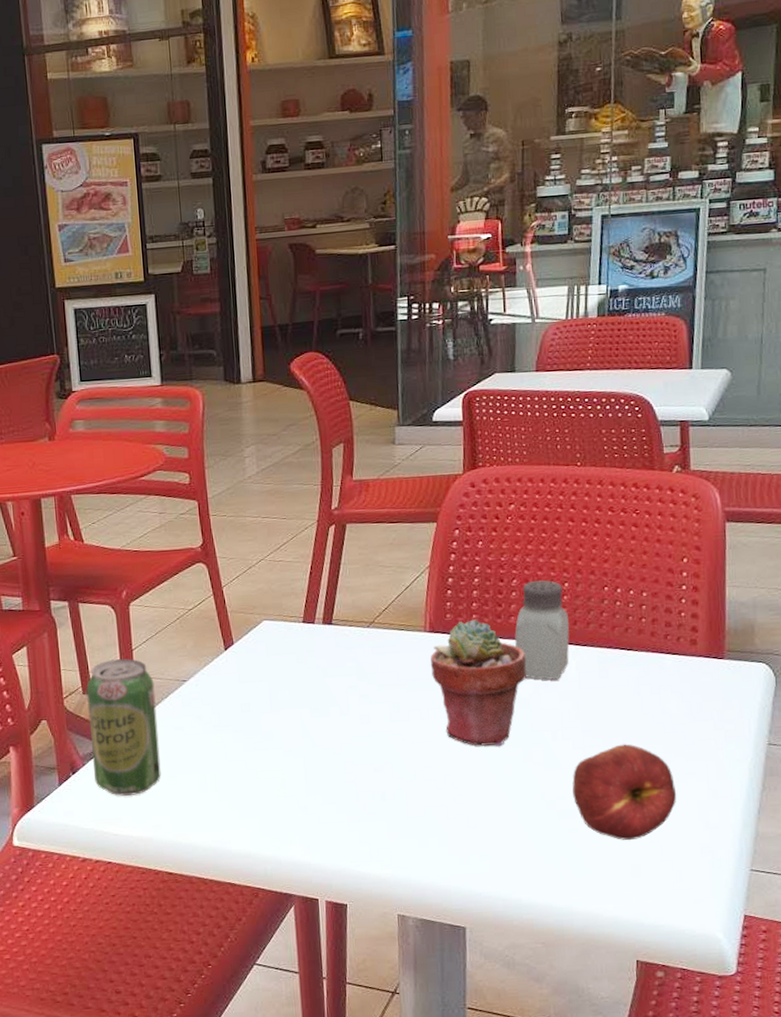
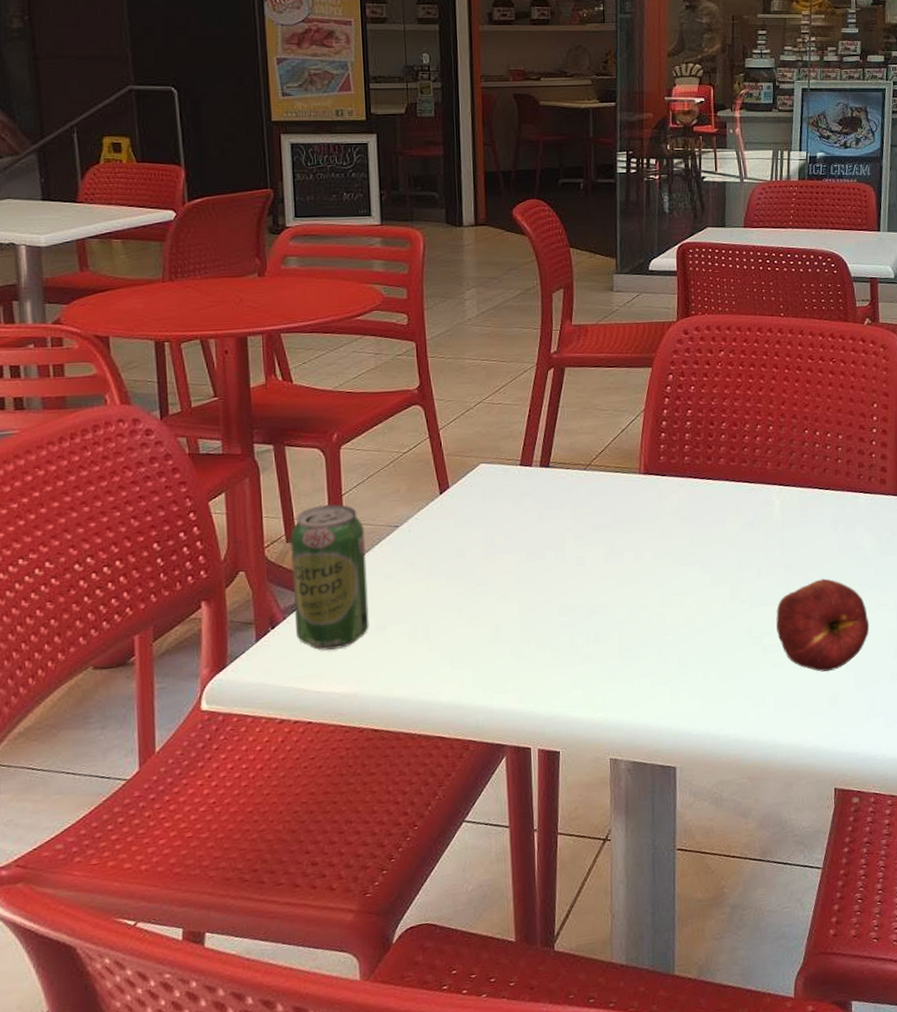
potted succulent: present [430,619,527,747] -> none [645,461,735,586]
saltshaker: present [514,580,570,681] -> none [724,423,774,520]

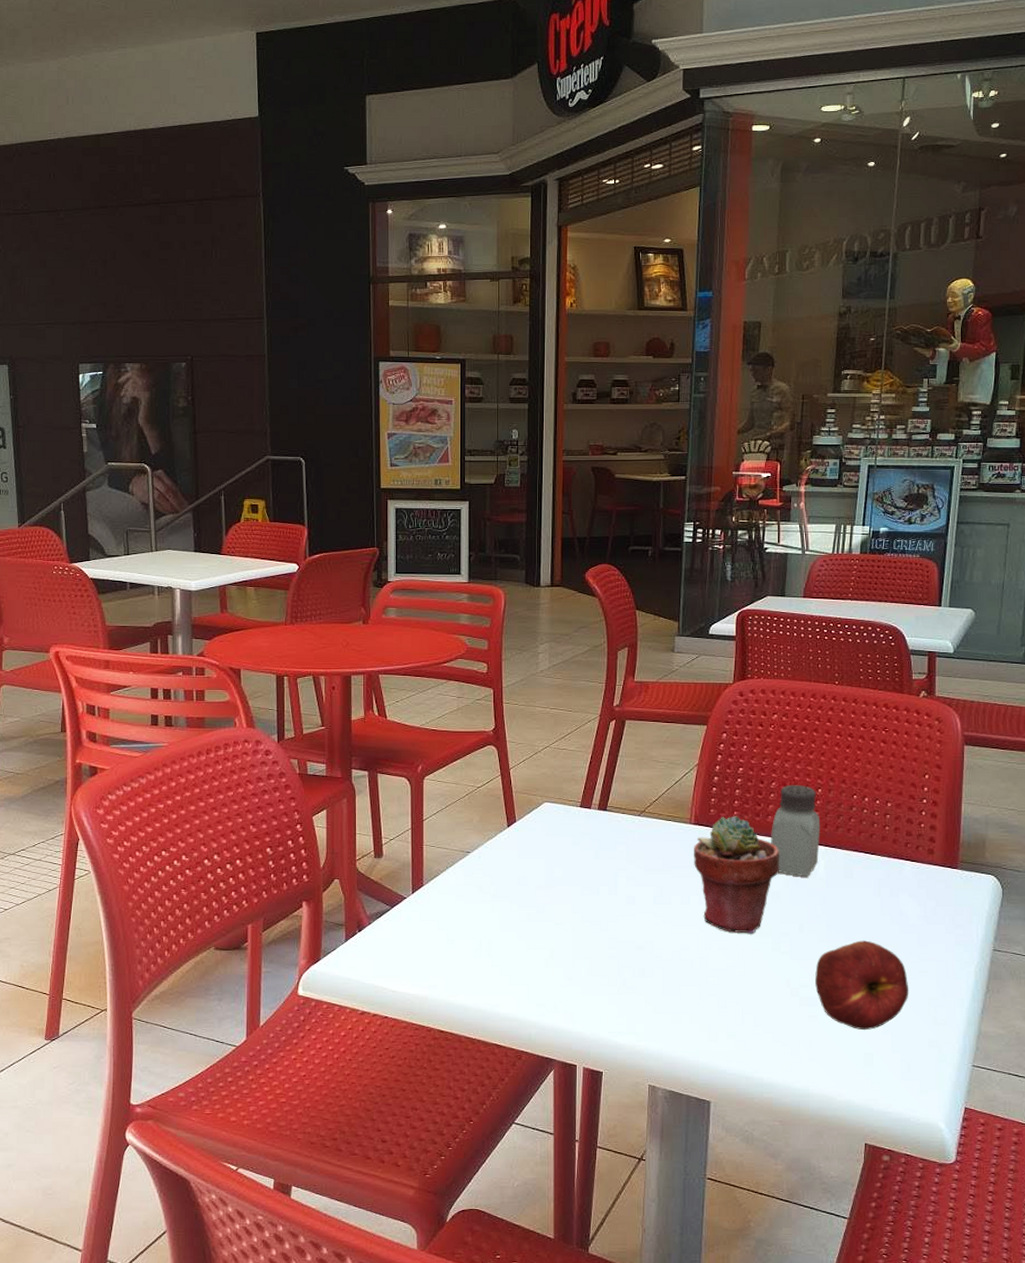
beverage can: present [290,503,369,650] -> none [378,827,441,955]
potted succulent: none [645,461,735,586] -> present [694,816,780,934]
saltshaker: none [724,423,774,520] -> present [771,784,821,877]

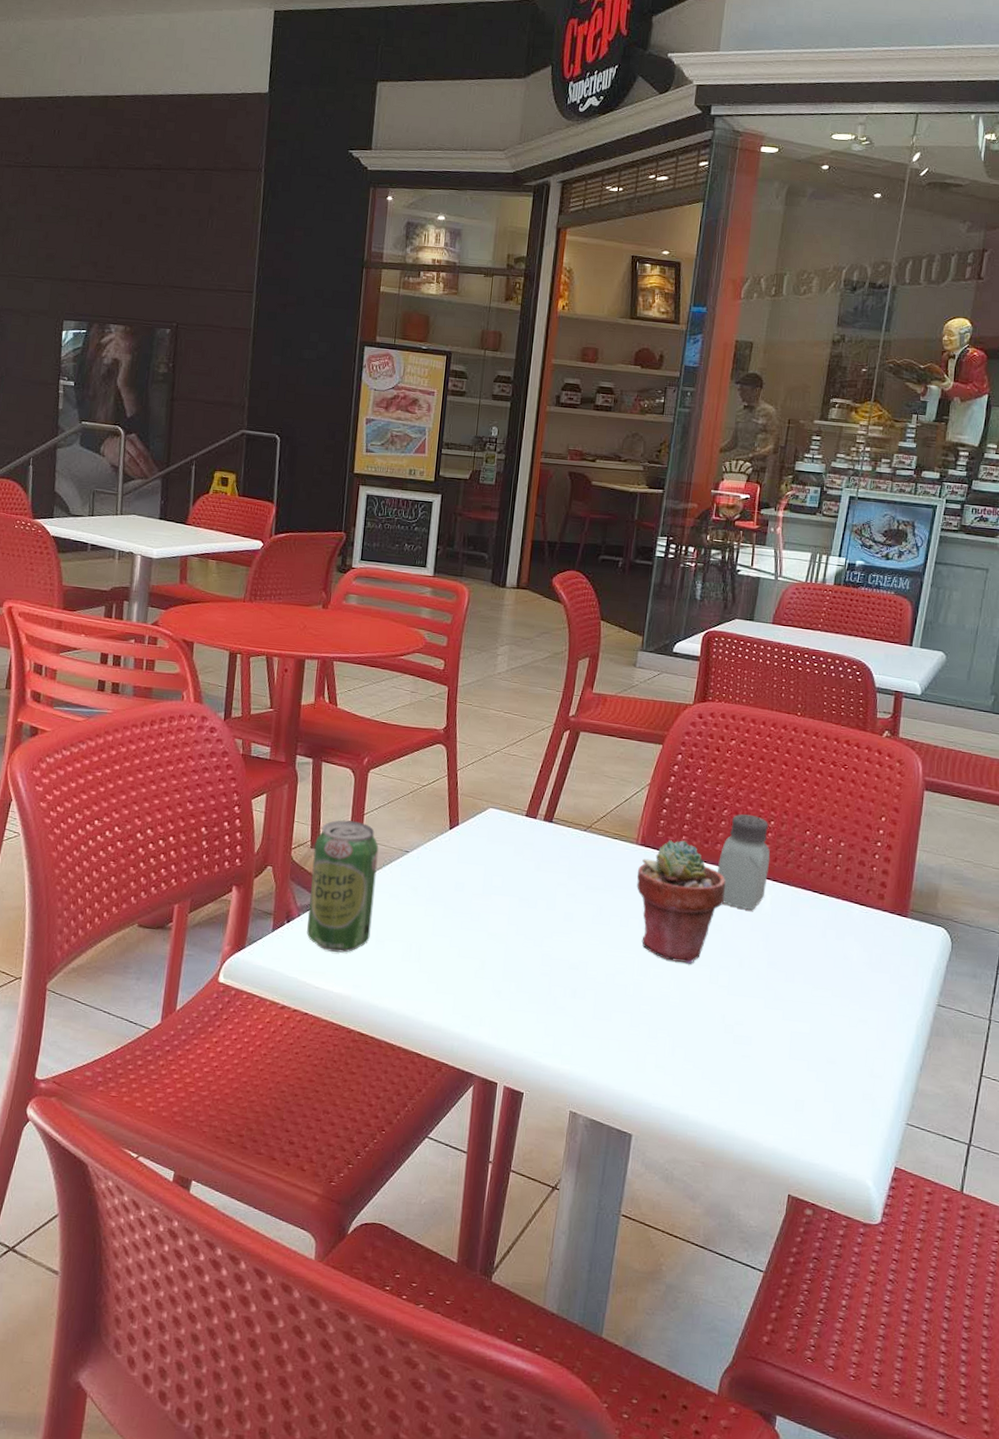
beverage can: none [378,827,441,955] -> present [307,820,379,953]
apple: present [815,940,909,1031] -> none [750,981,848,1076]

